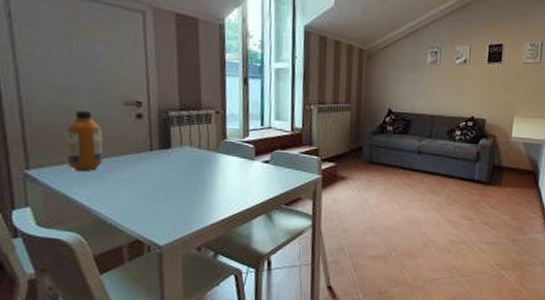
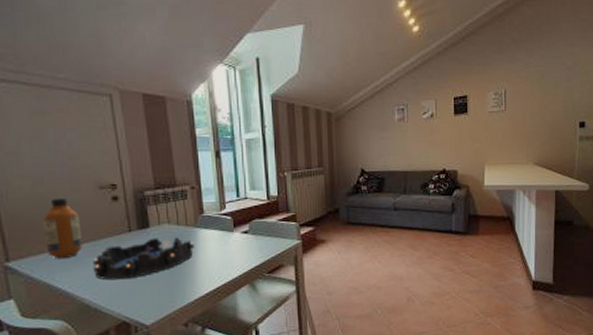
decorative bowl: none [111,159,215,198] -> present [92,237,195,281]

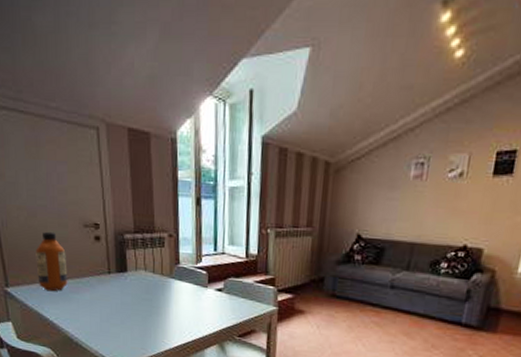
decorative bowl: present [92,237,195,281] -> none [75,283,169,320]

